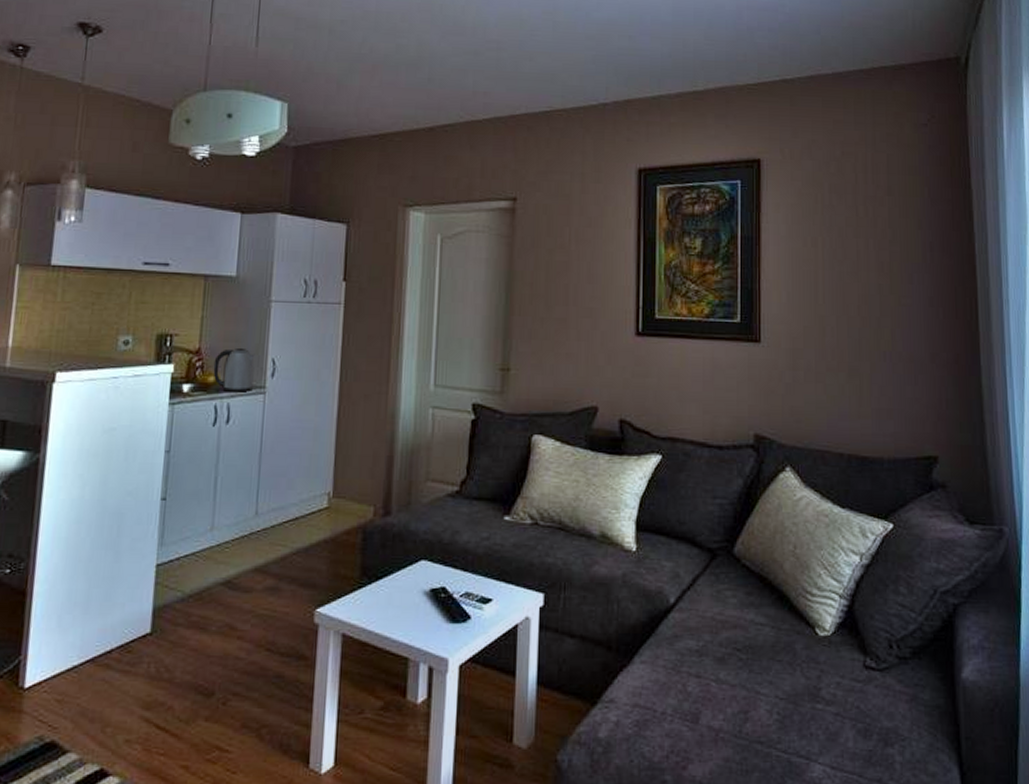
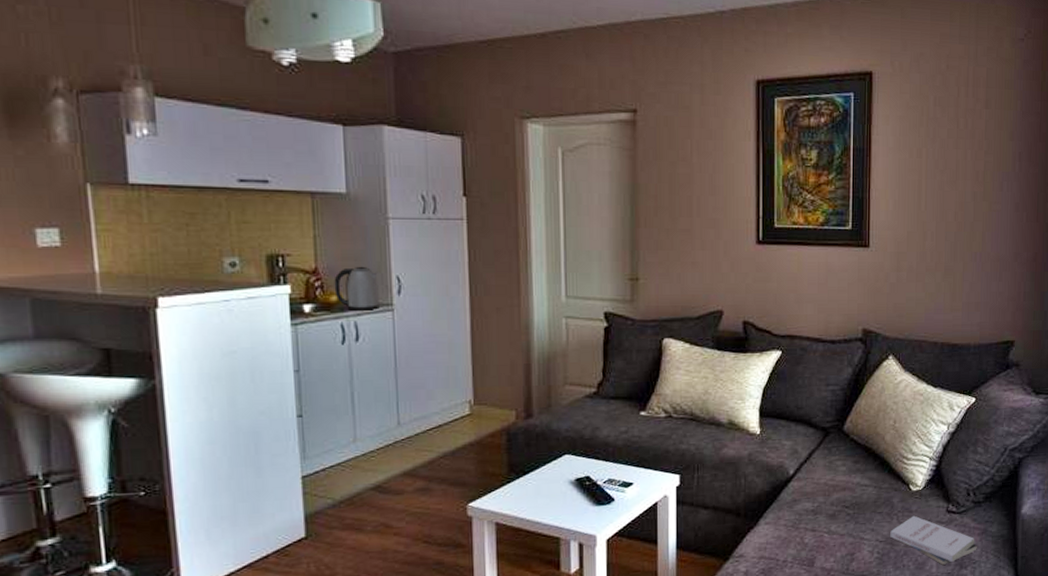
books: none [793,668,906,738] -> present [890,515,977,565]

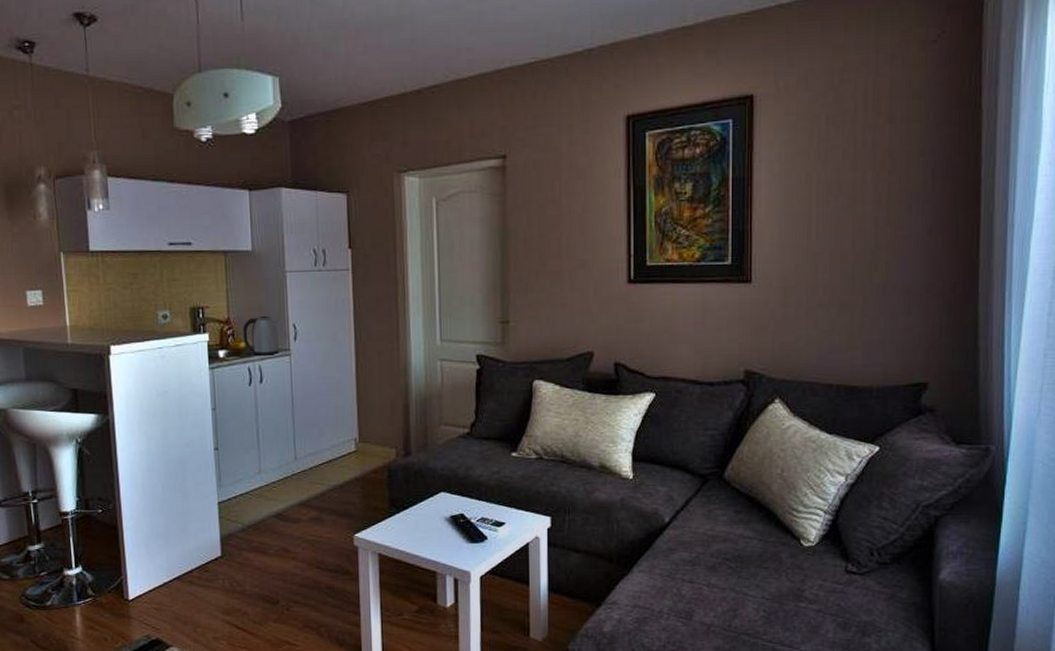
books: present [890,515,977,565] -> none [778,573,883,630]

